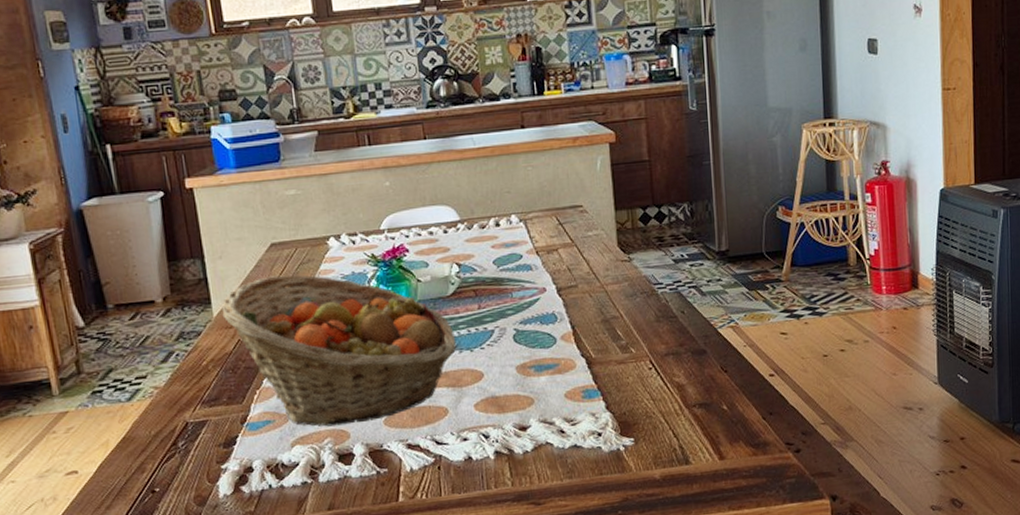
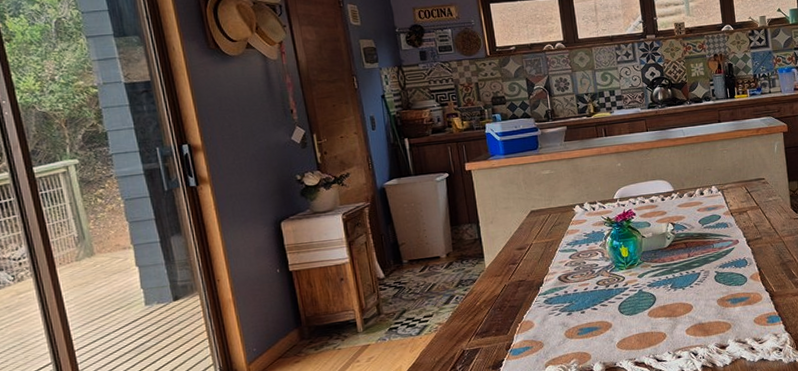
fruit basket: present [221,275,457,427] -> none [492,234,672,351]

